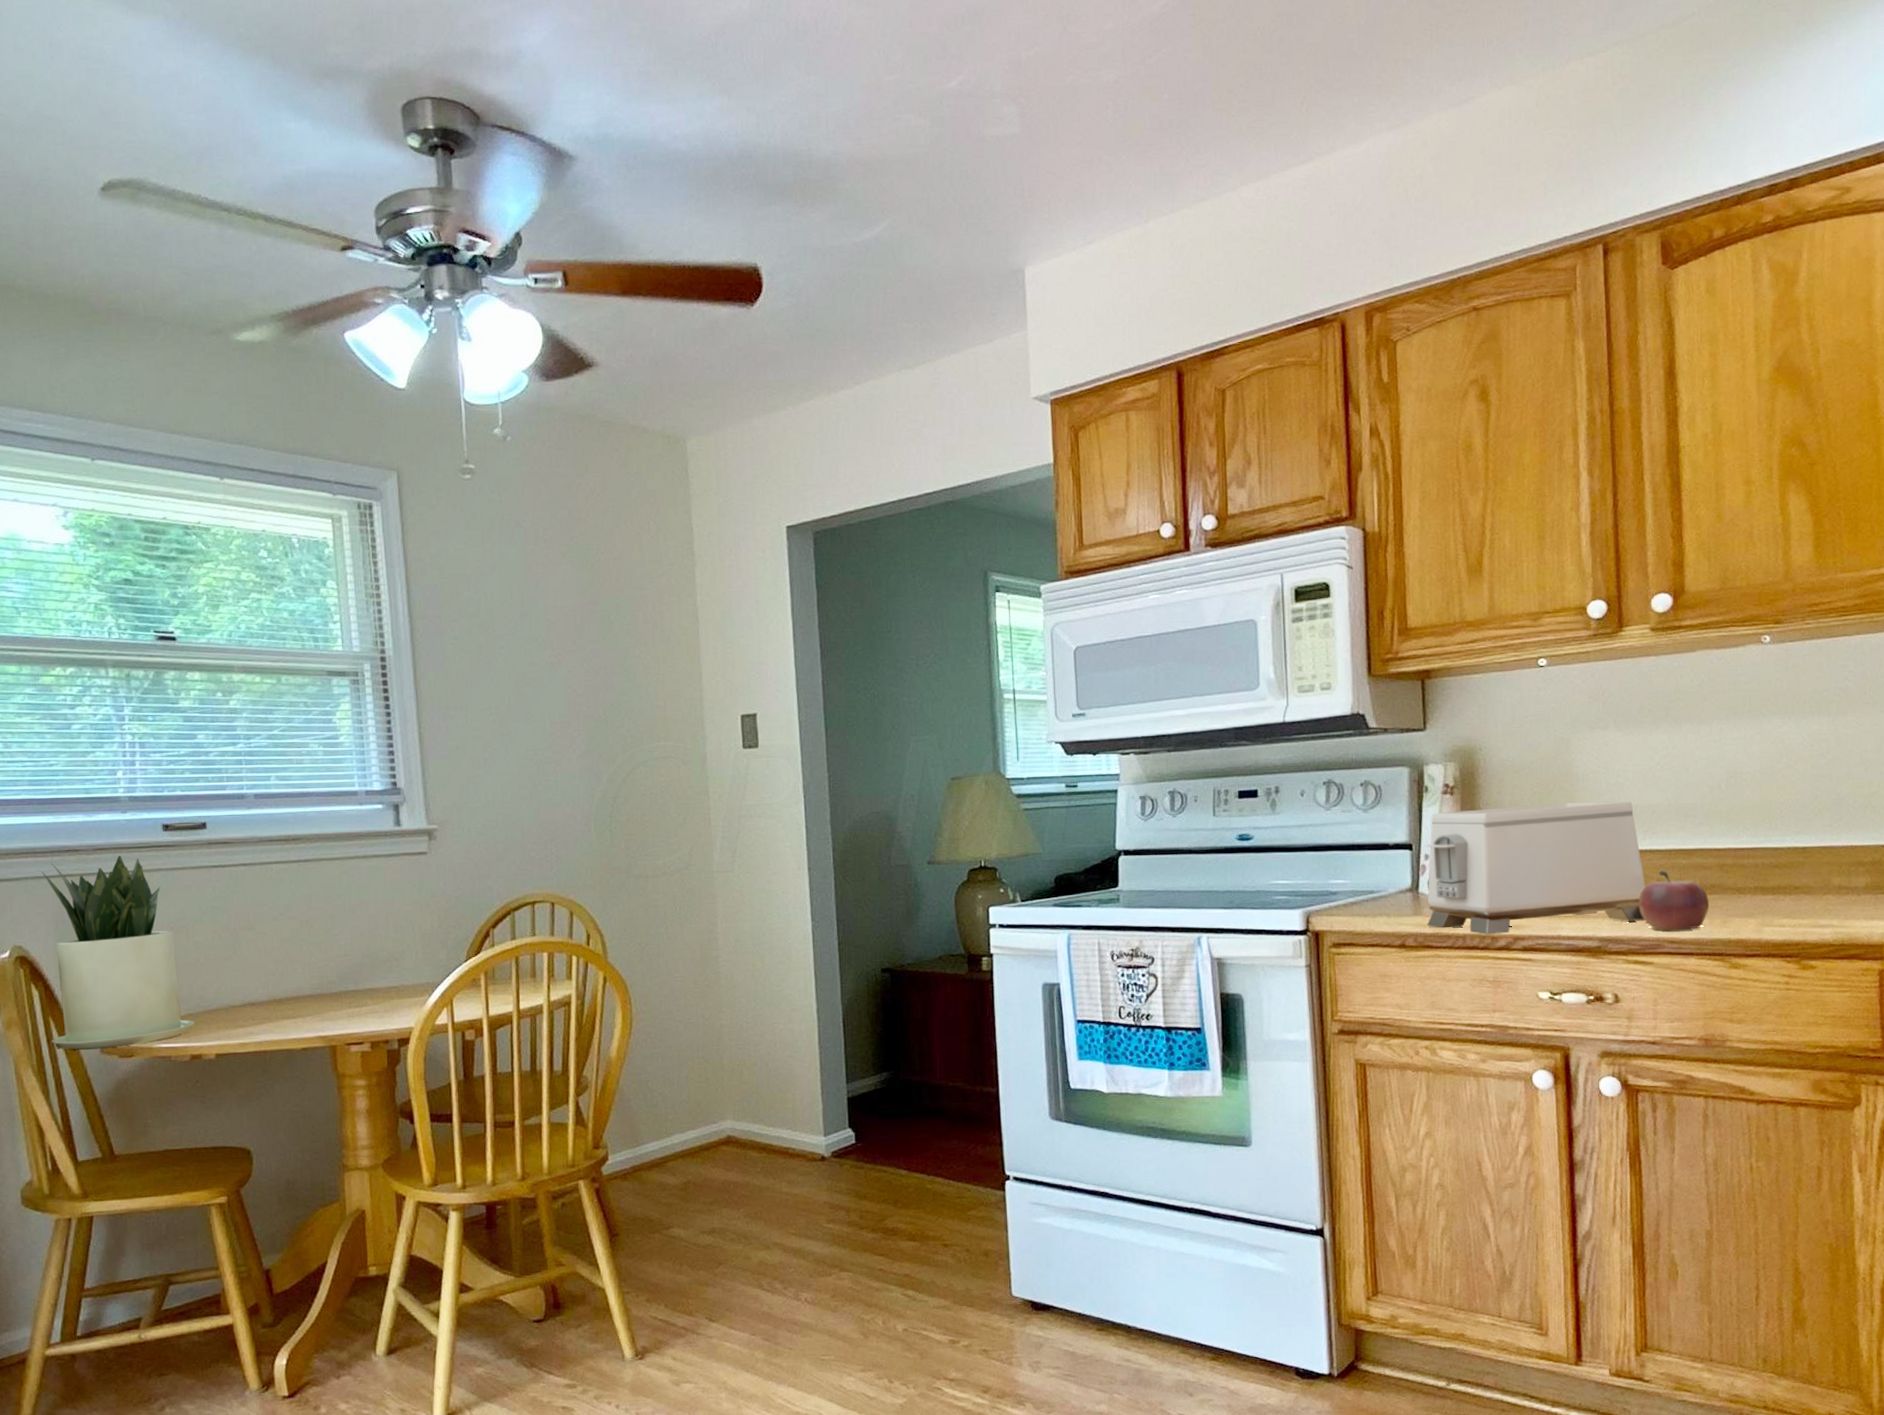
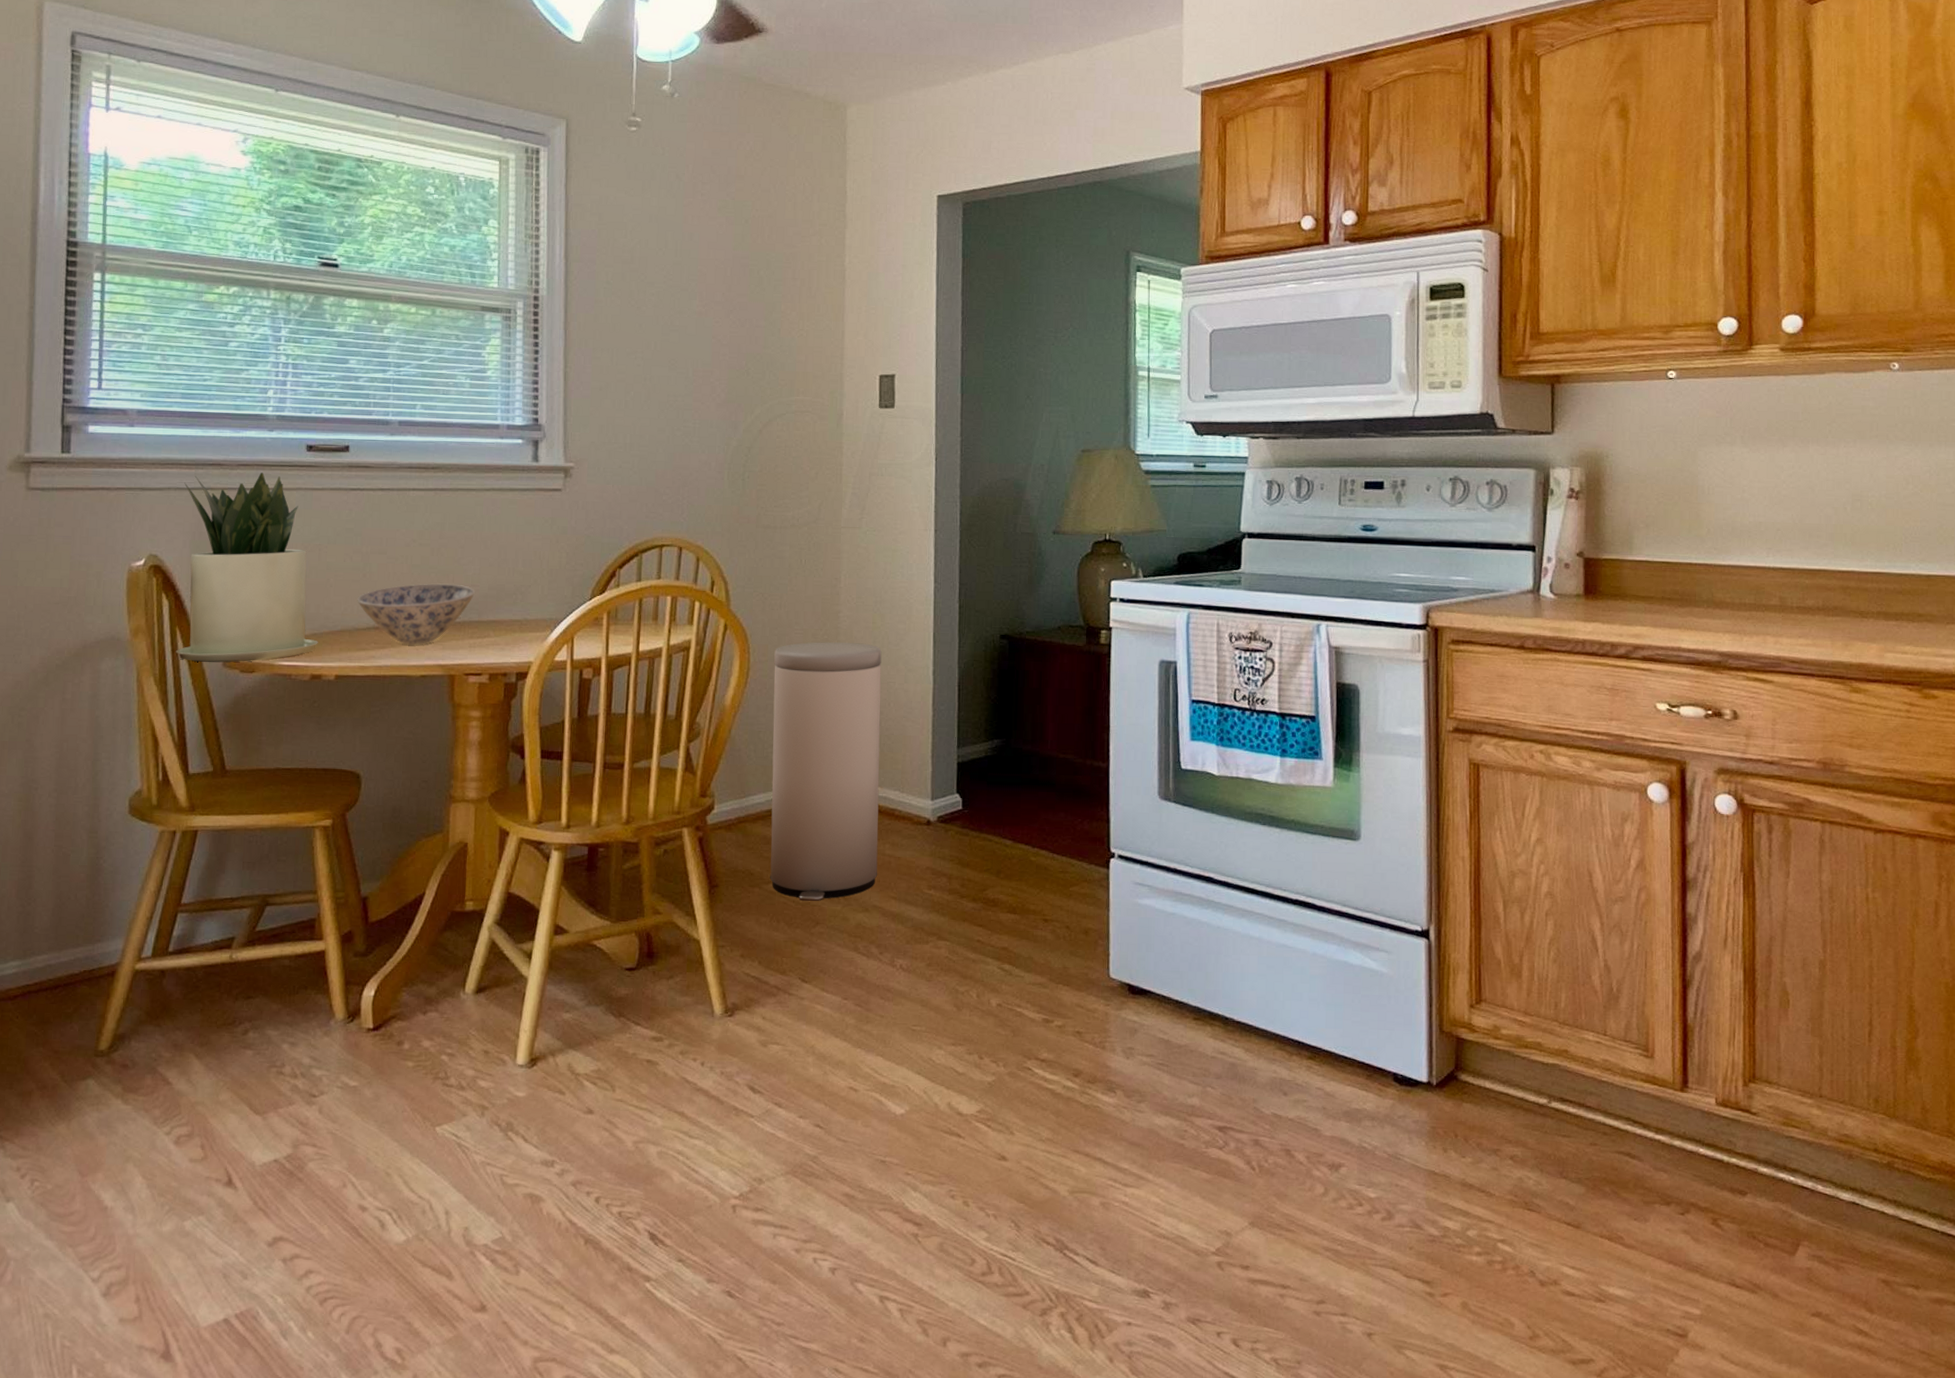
bowl: none [229,955,349,1019] -> present [357,583,475,645]
pedal bin: none [656,986,777,1244] -> present [770,642,882,902]
toaster: present [1426,801,1646,935] -> none [1546,514,1768,642]
fruit: present [1638,870,1710,931] -> none [1760,589,1832,651]

